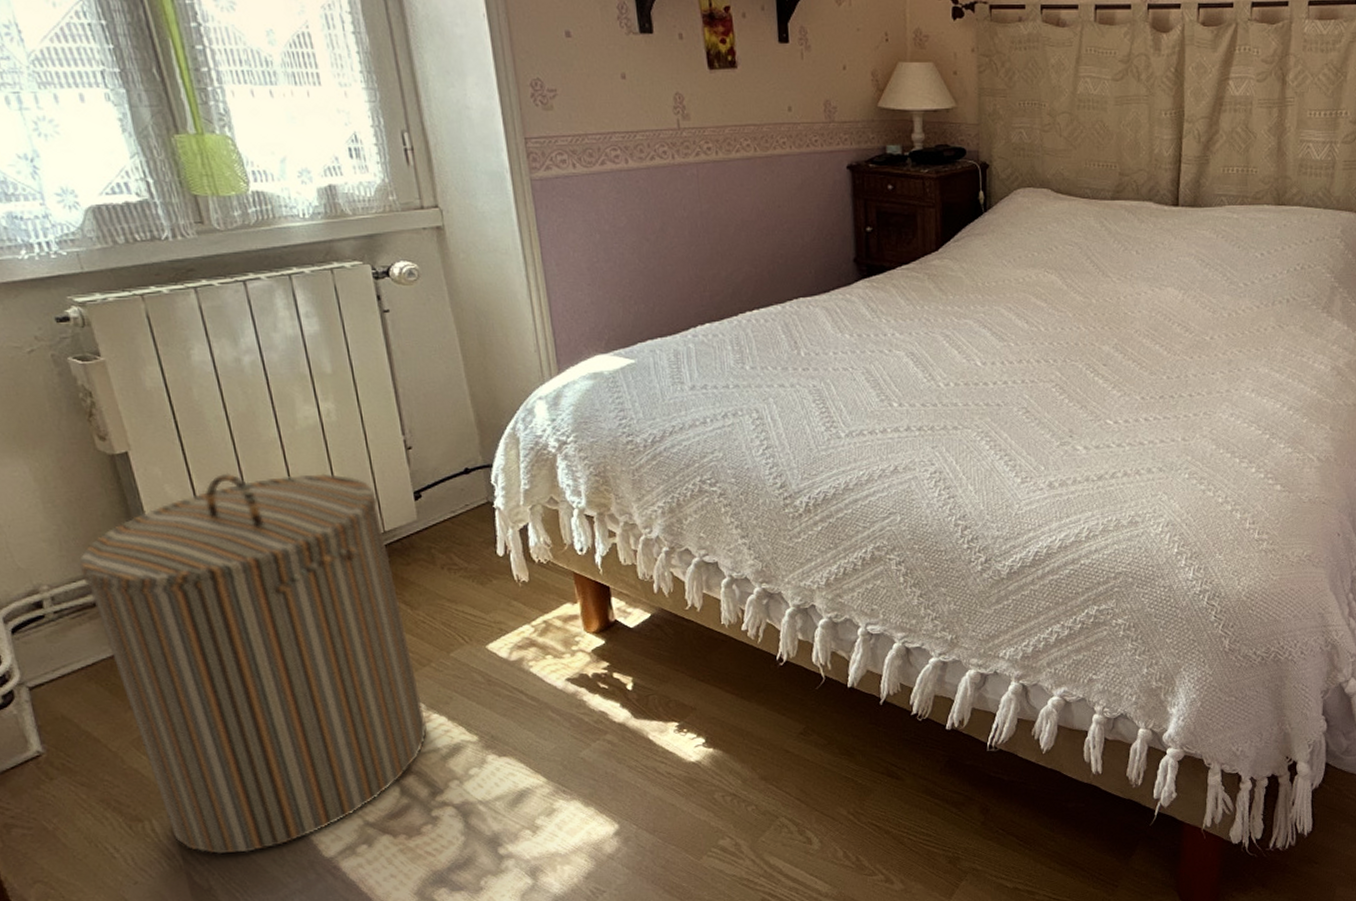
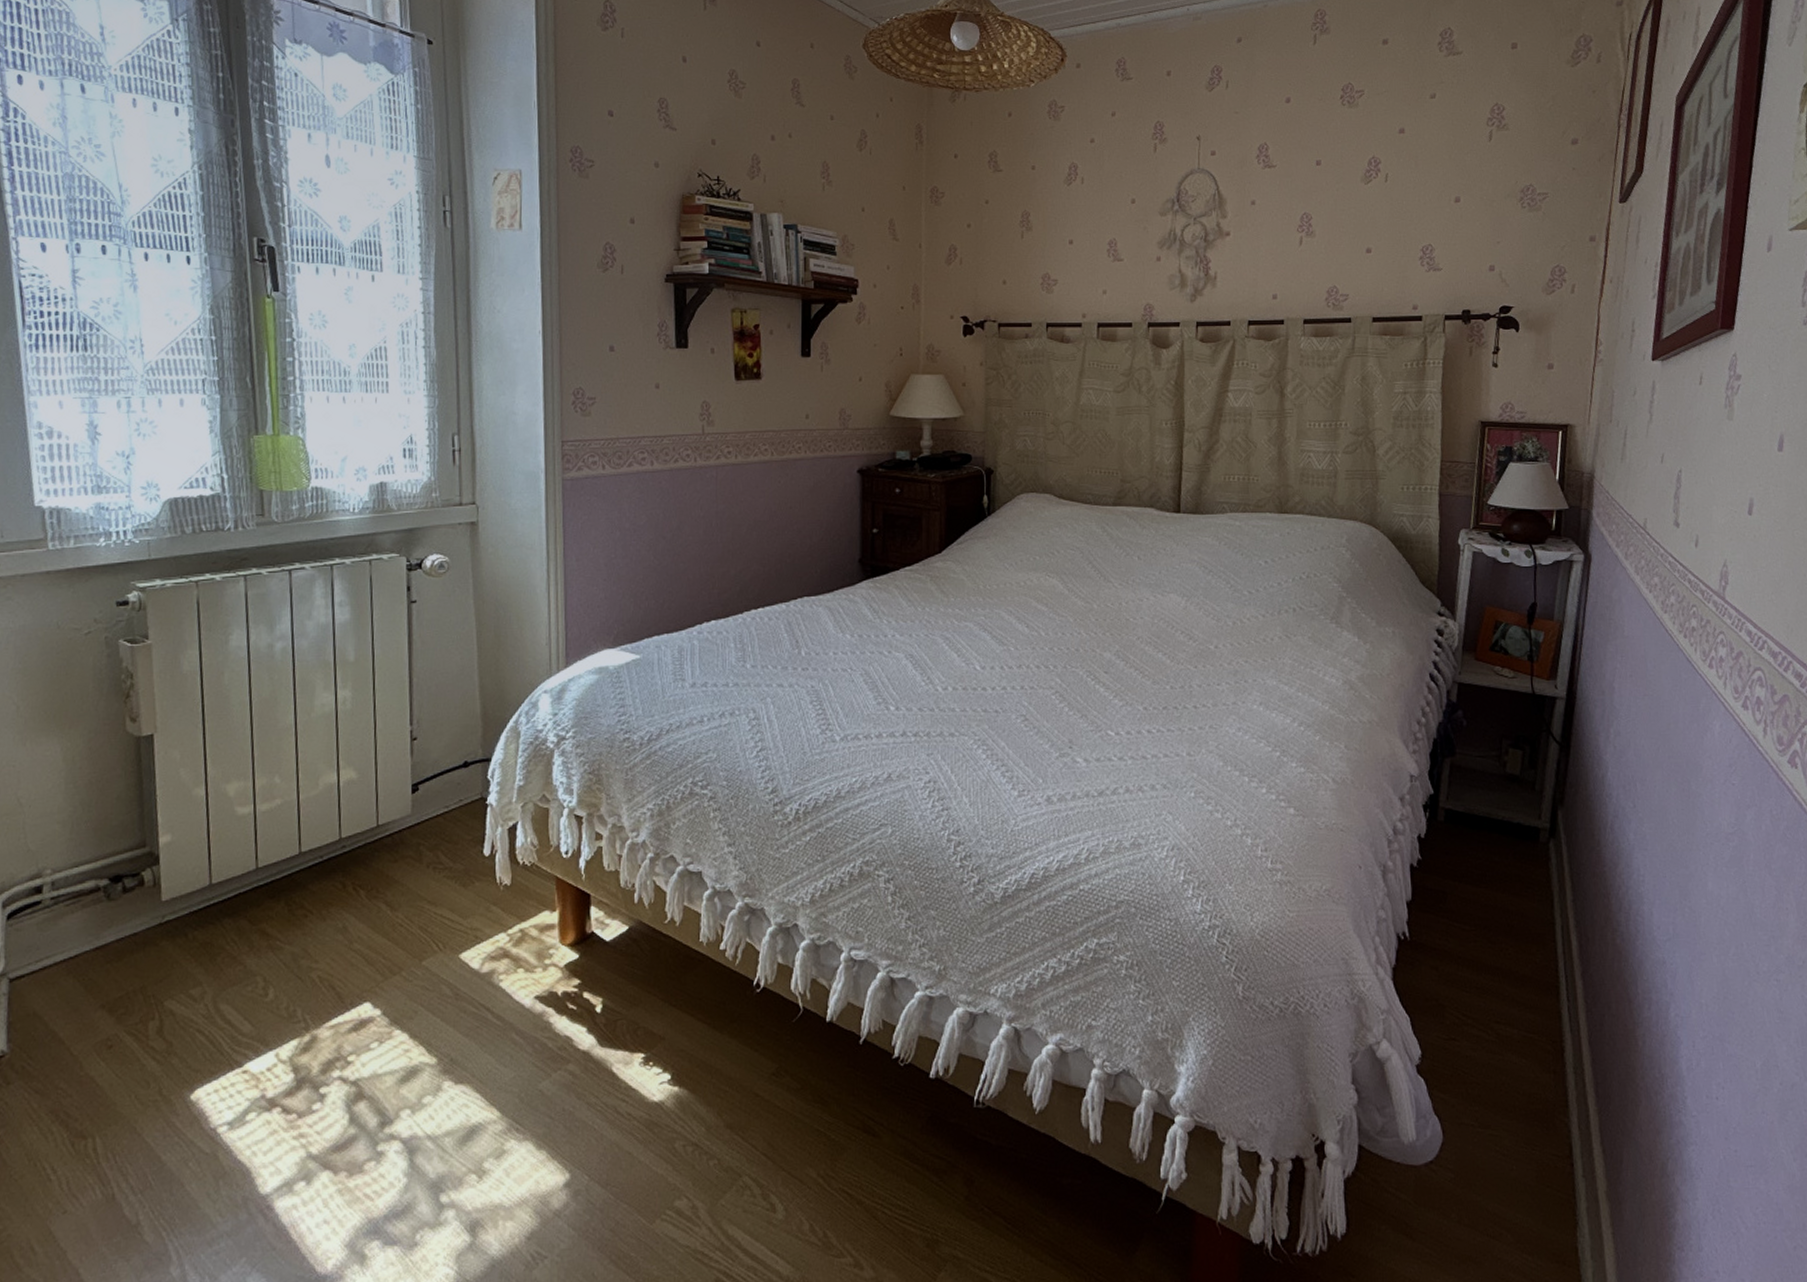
laundry hamper: present [78,473,428,855] -> none [84,758,387,1184]

